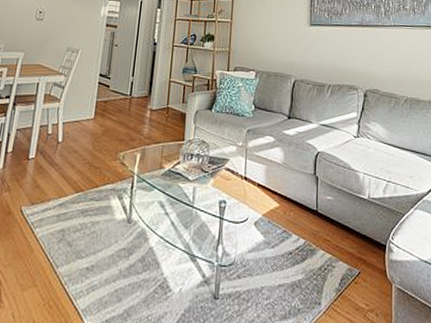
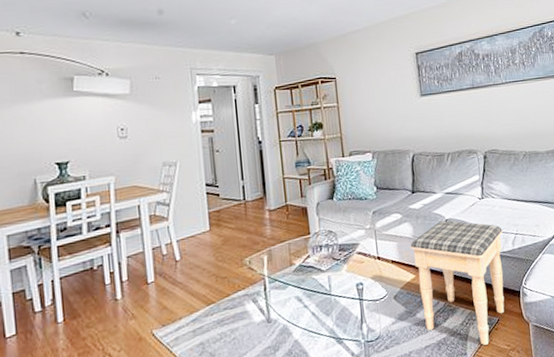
footstool: none [278,153,375,298] -> present [410,220,505,346]

